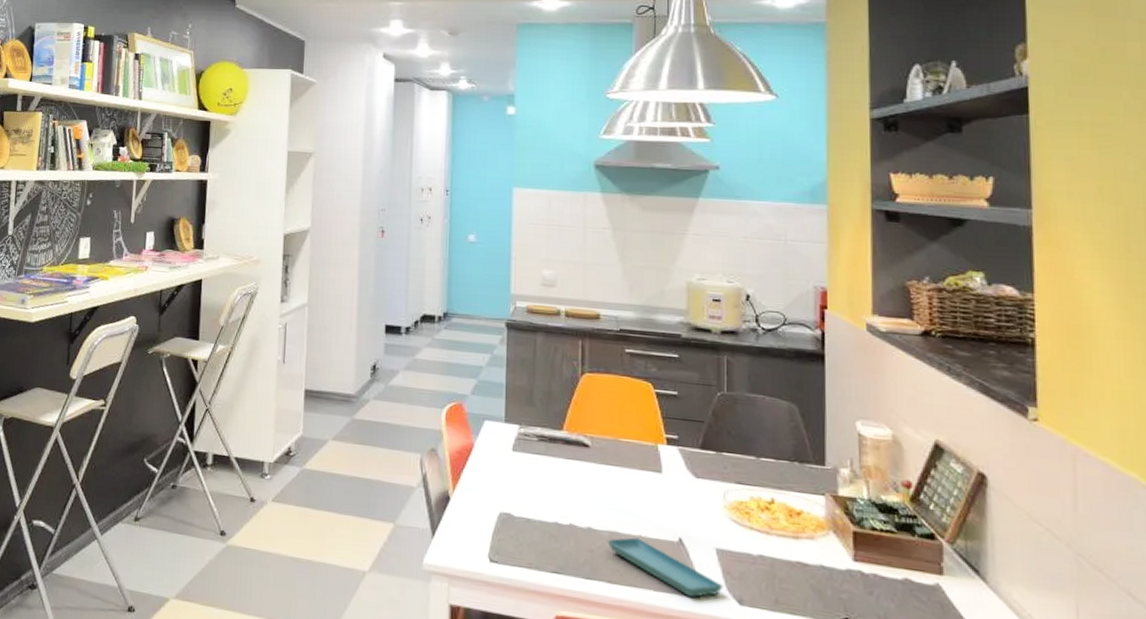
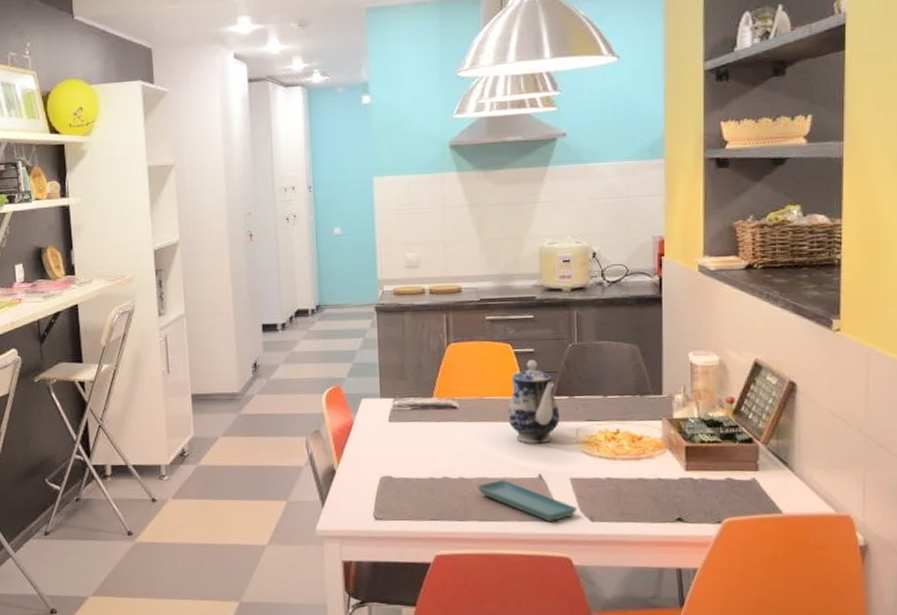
teapot: none [645,403,705,502] -> present [507,359,560,444]

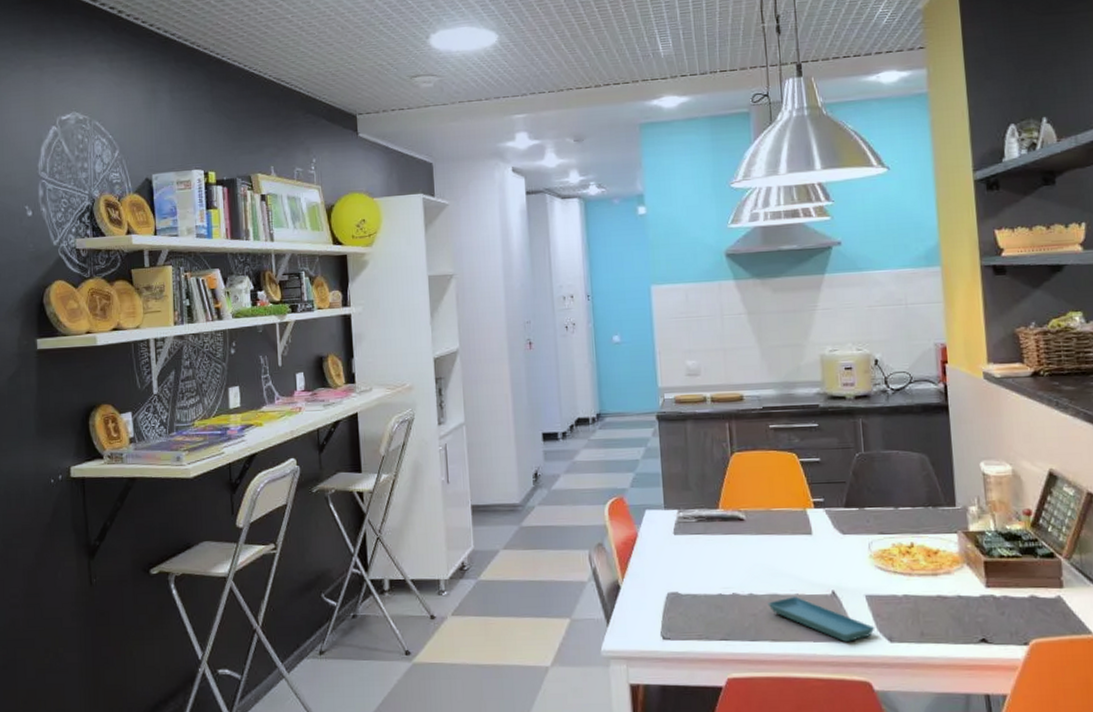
teapot: present [507,359,560,444] -> none [796,469,851,559]

